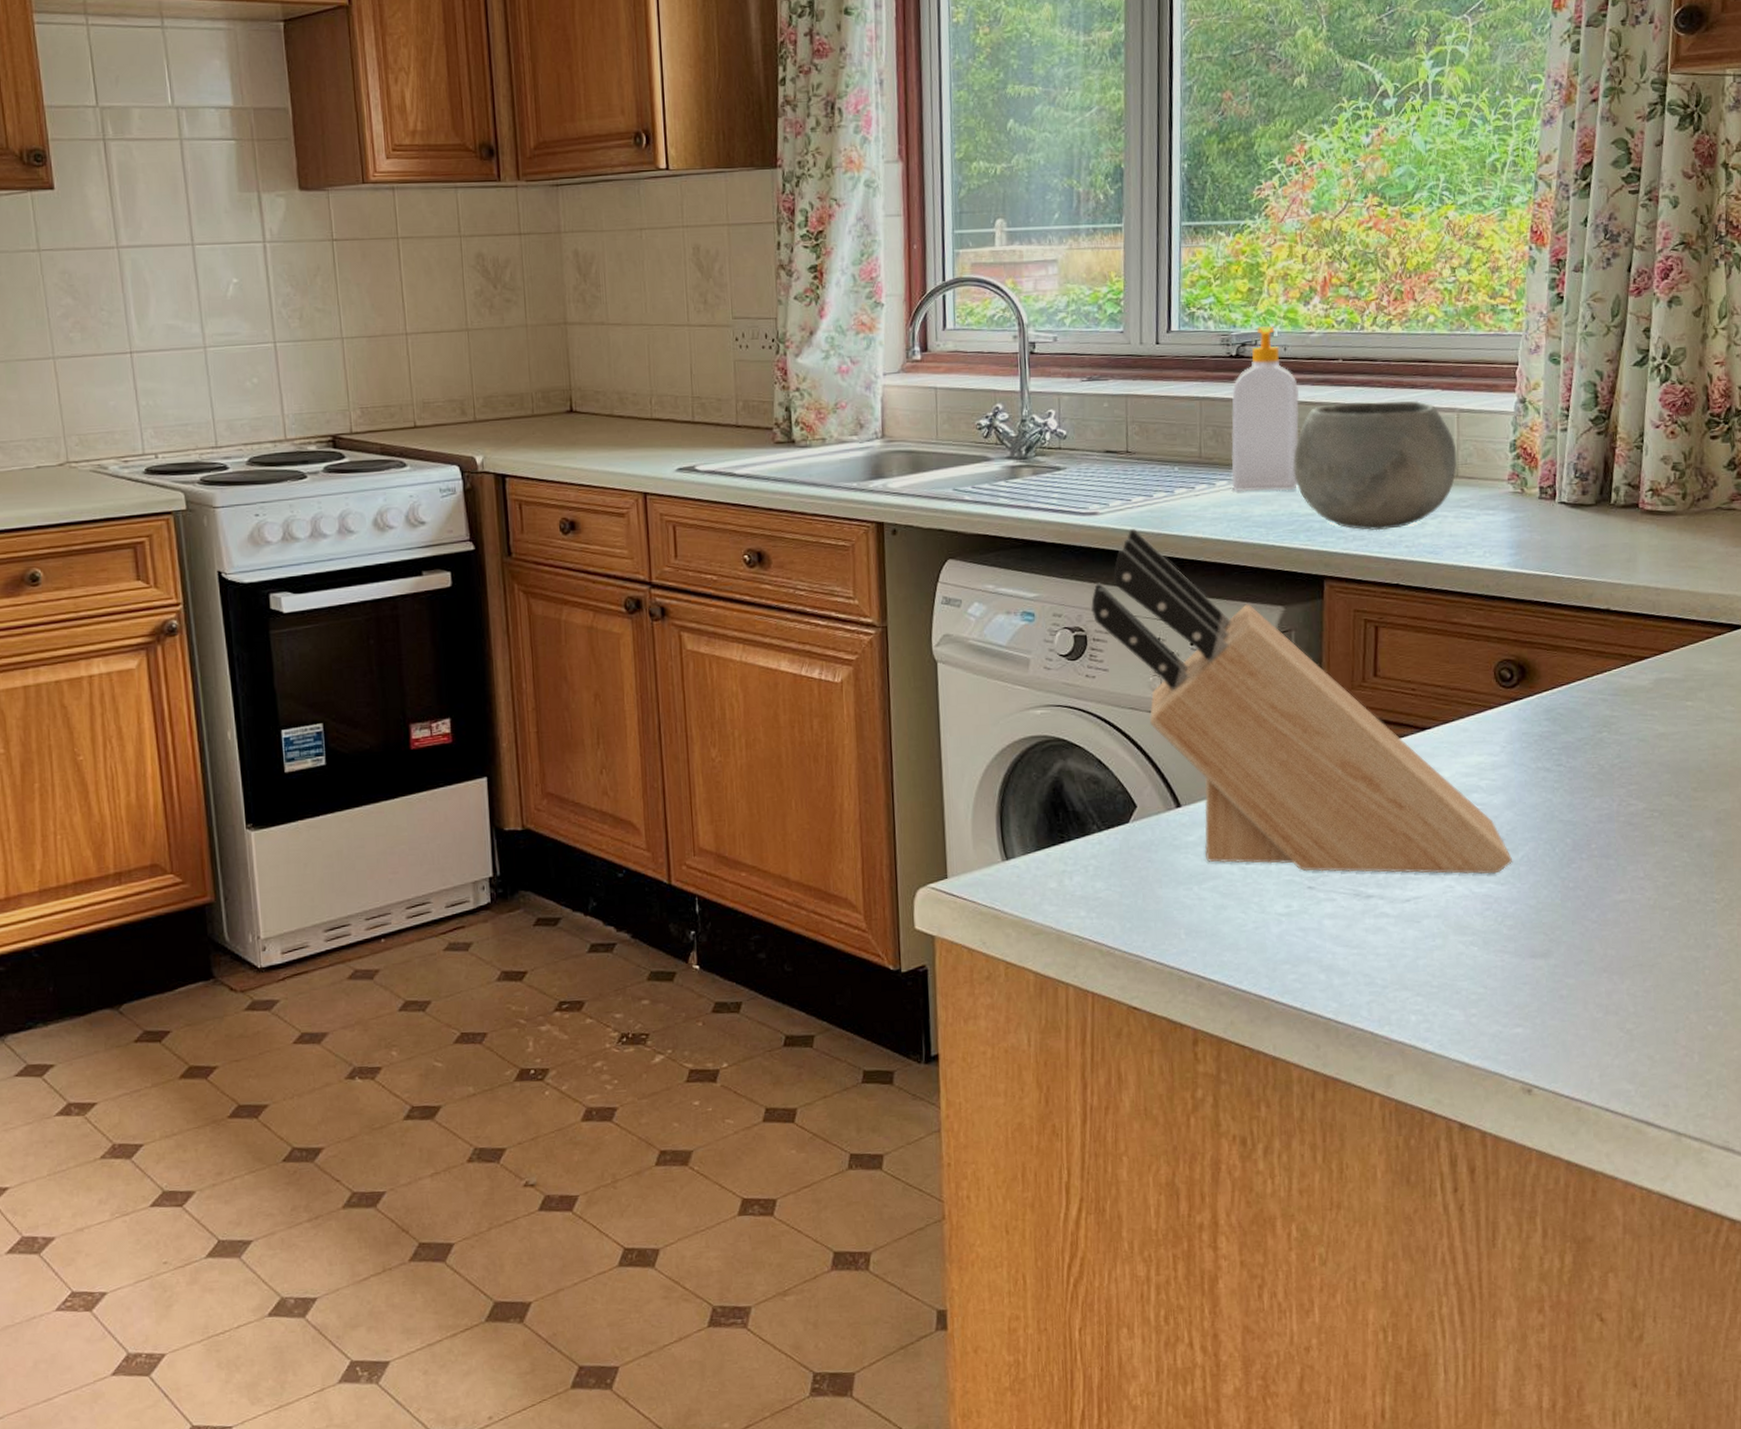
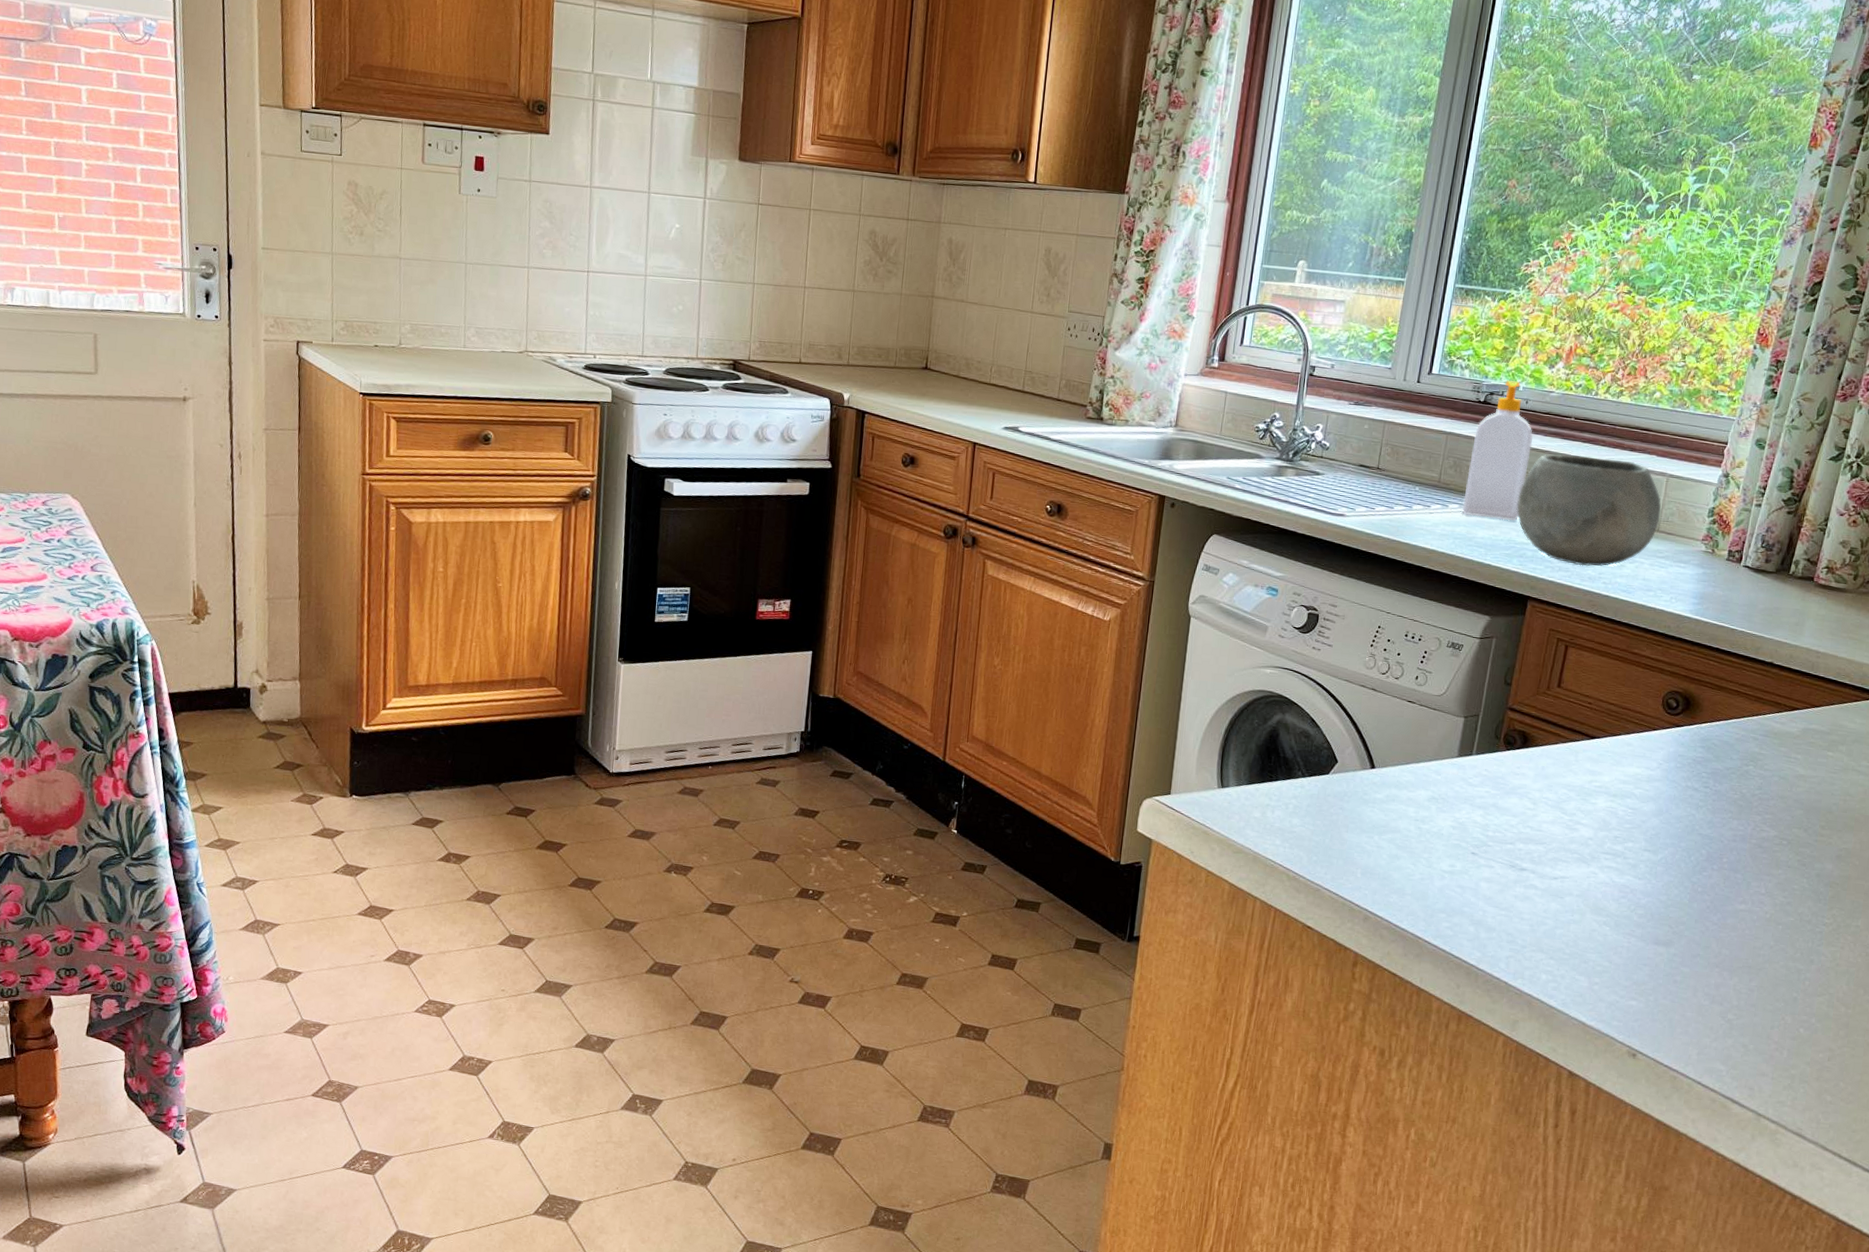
knife block: present [1091,529,1513,874] -> none [1326,533,1652,869]

